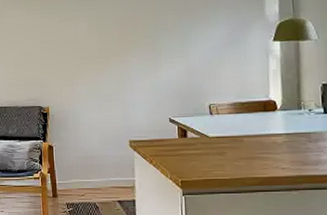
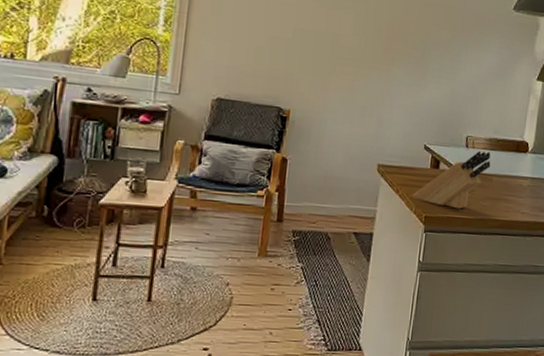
knife block: none [165,115,239,172] -> present [412,150,491,209]

